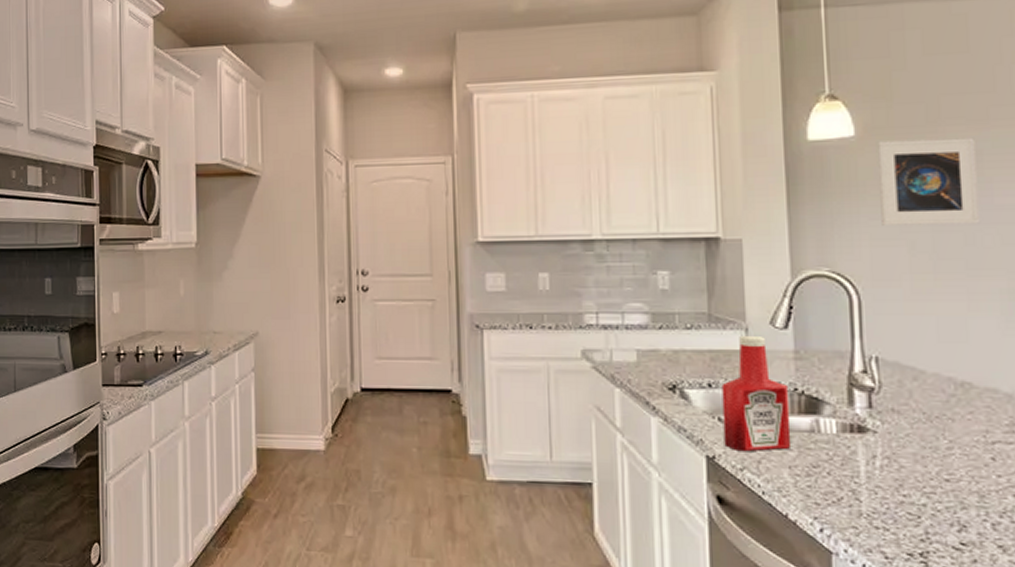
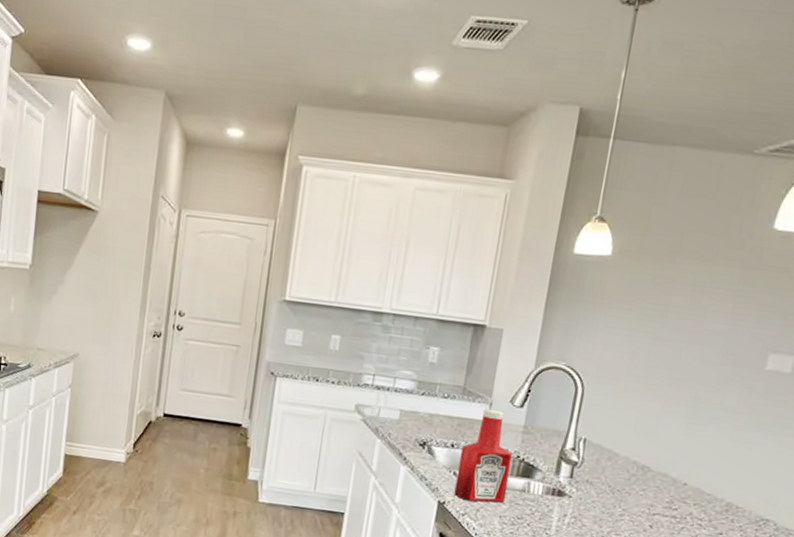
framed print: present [876,137,979,226] -> none [614,263,702,343]

